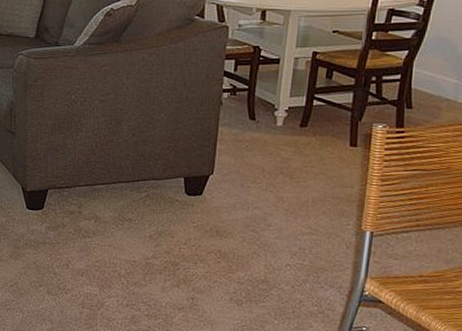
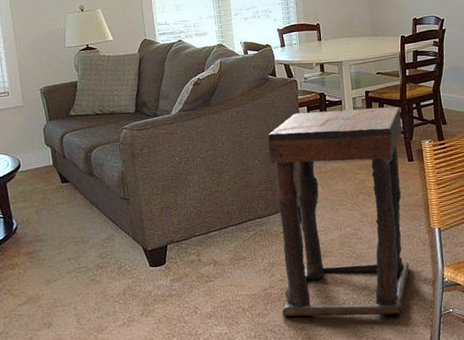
side table: none [161,66,354,319] -> present [268,106,409,317]

